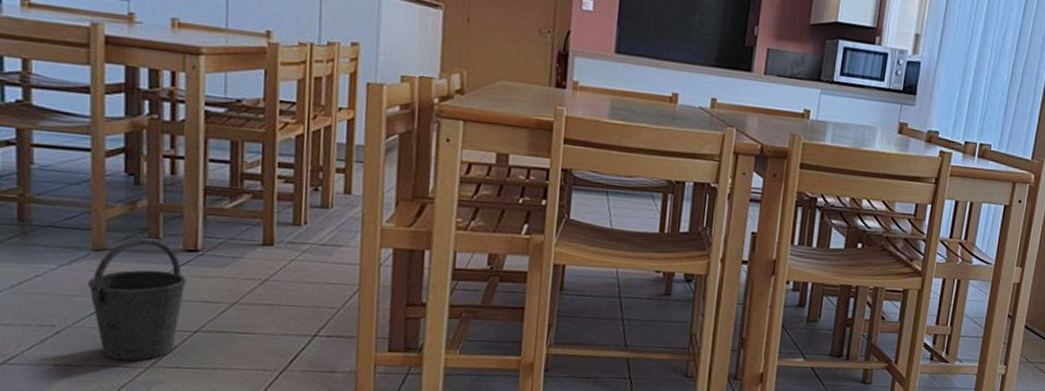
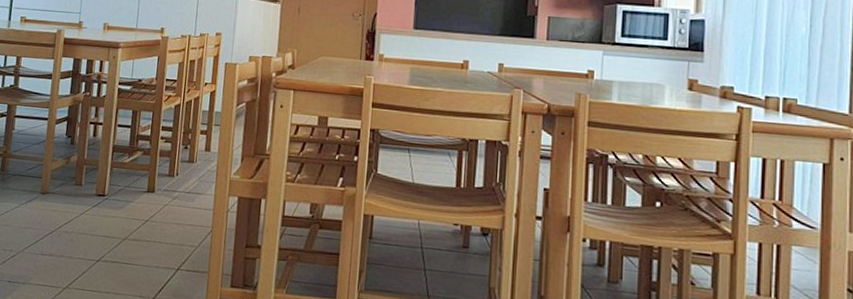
bucket: present [87,238,187,361] -> none [35,184,96,282]

